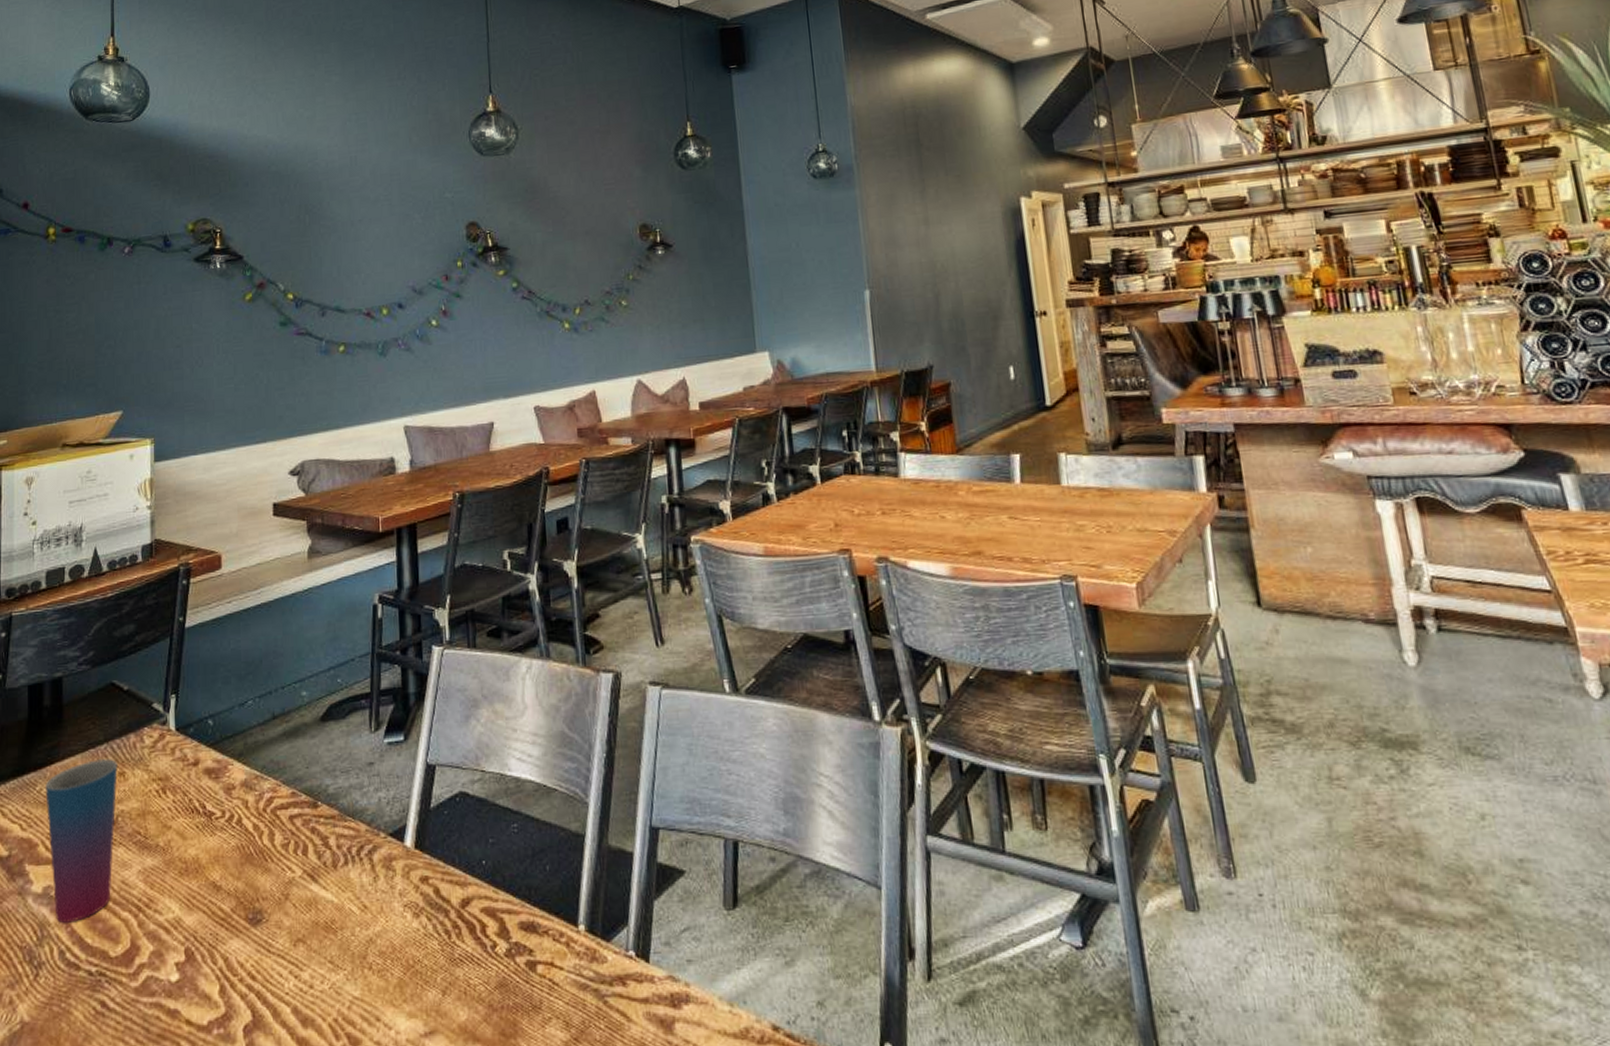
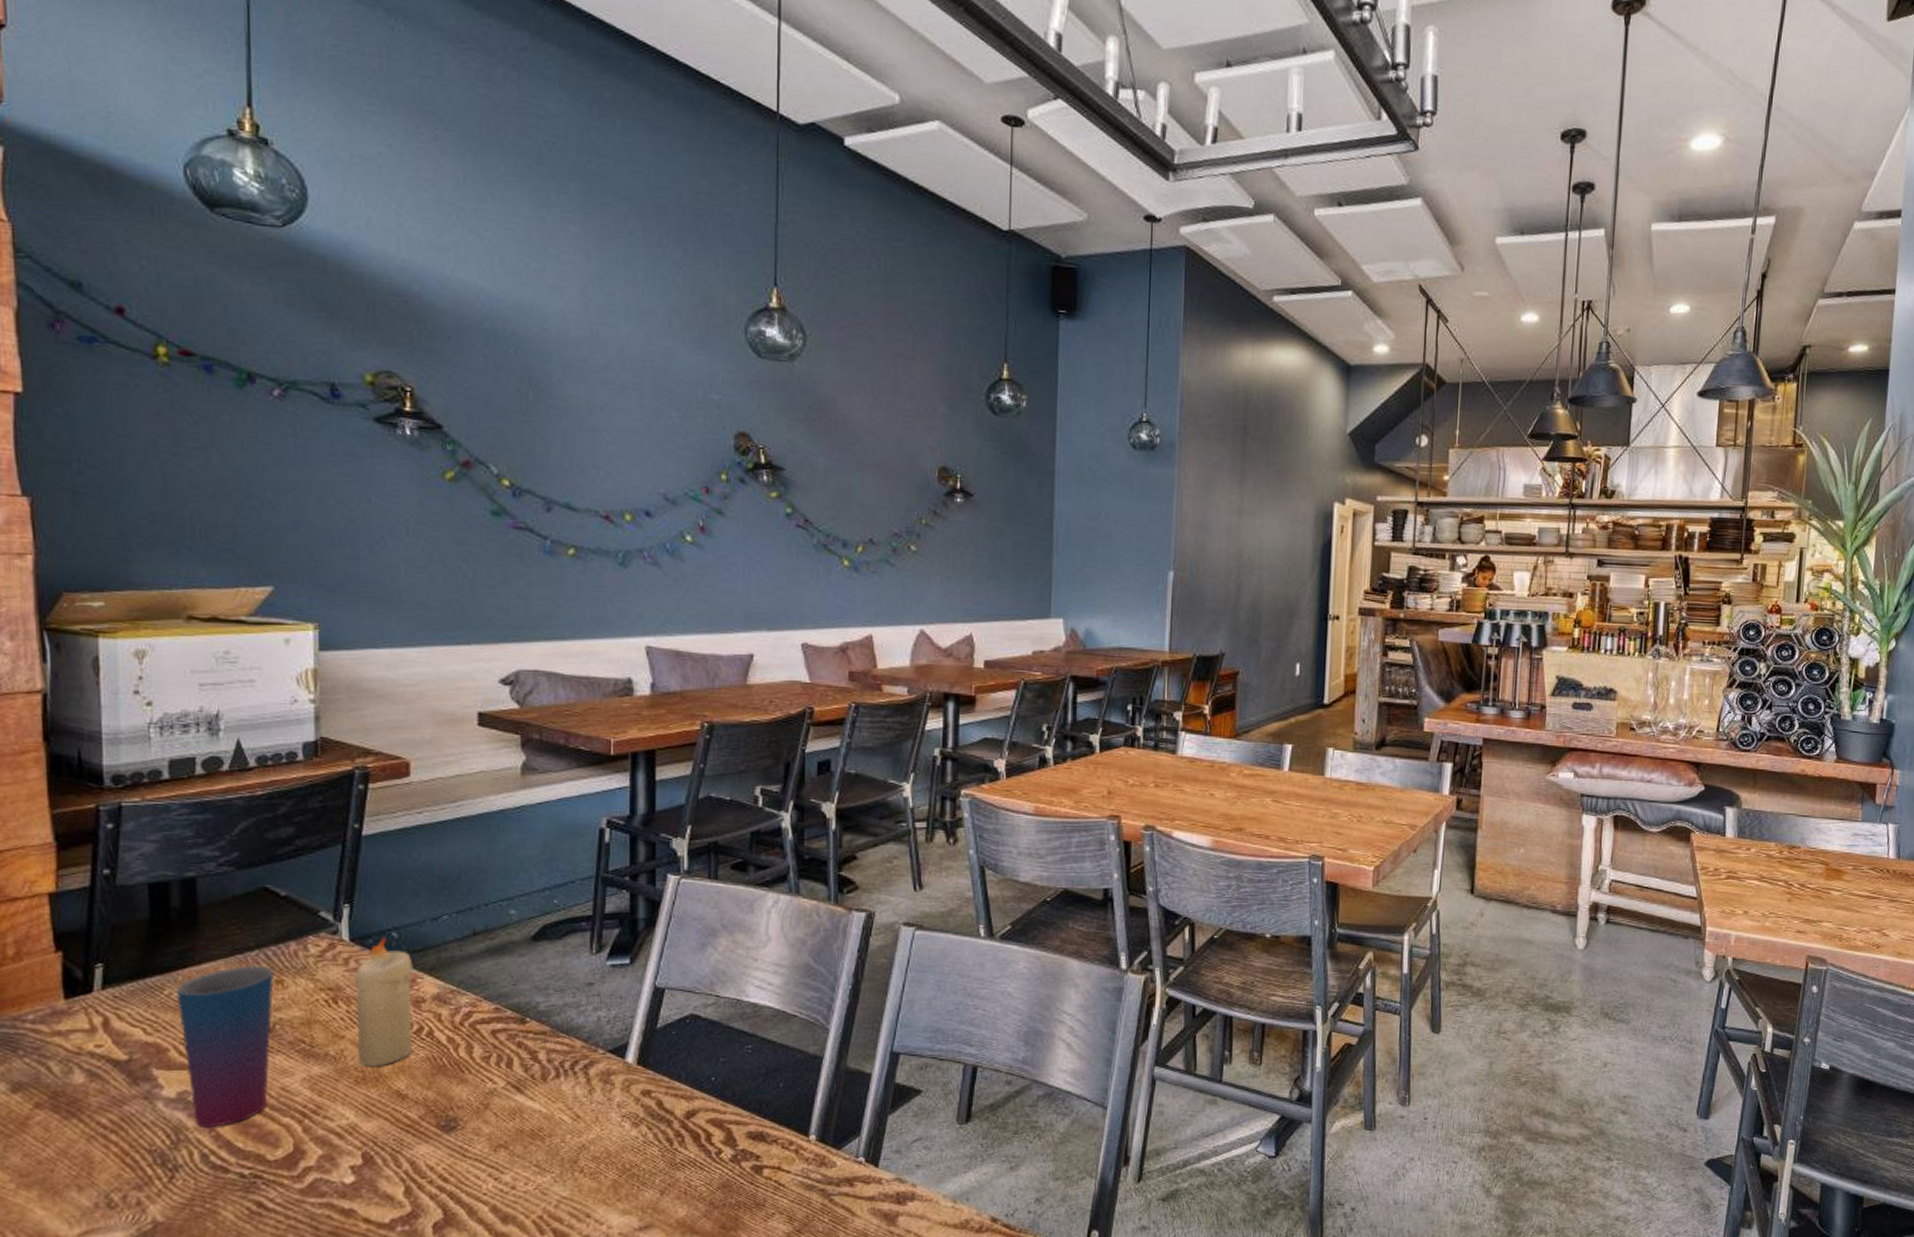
candle: none [178,725,225,858] -> present [353,937,413,1067]

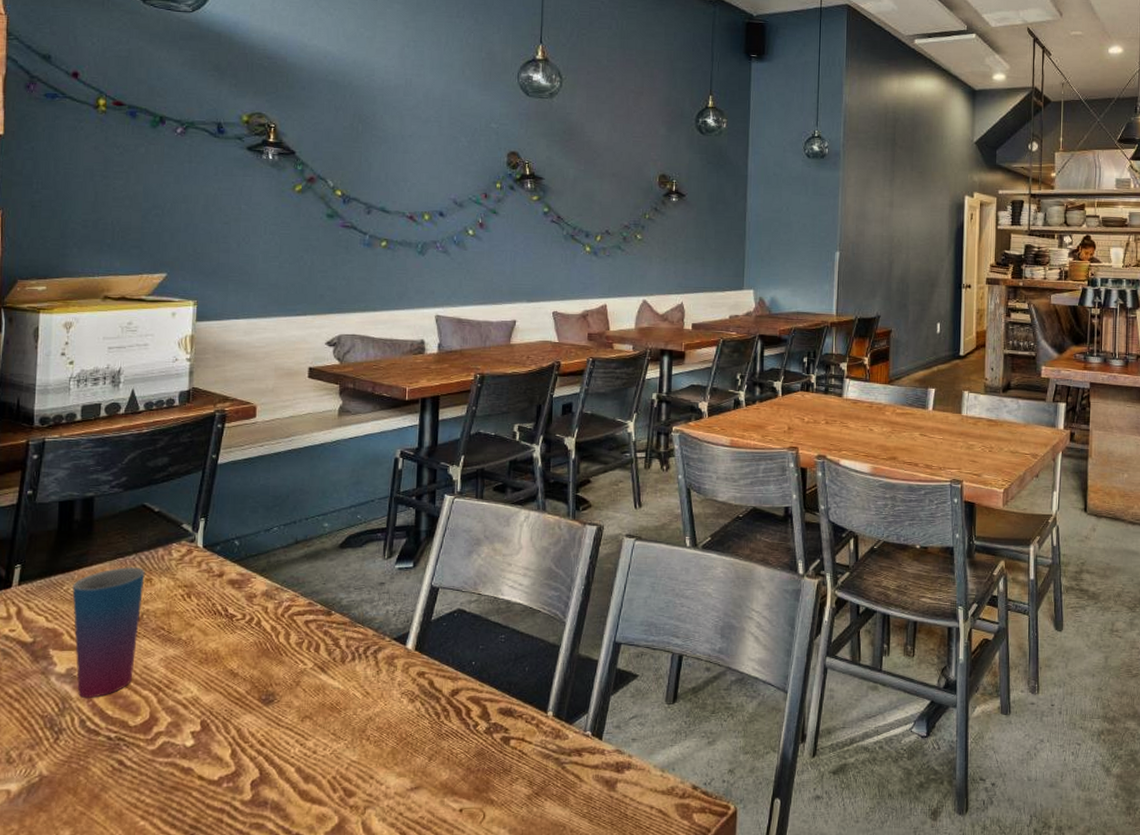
candle: present [353,937,413,1067] -> none [203,544,249,650]

